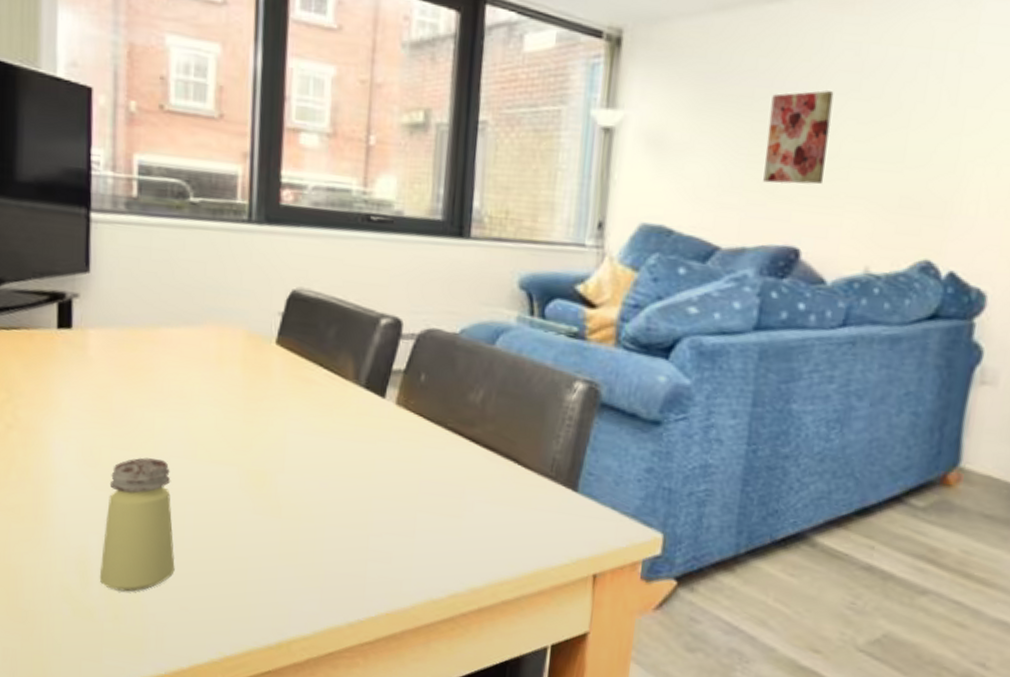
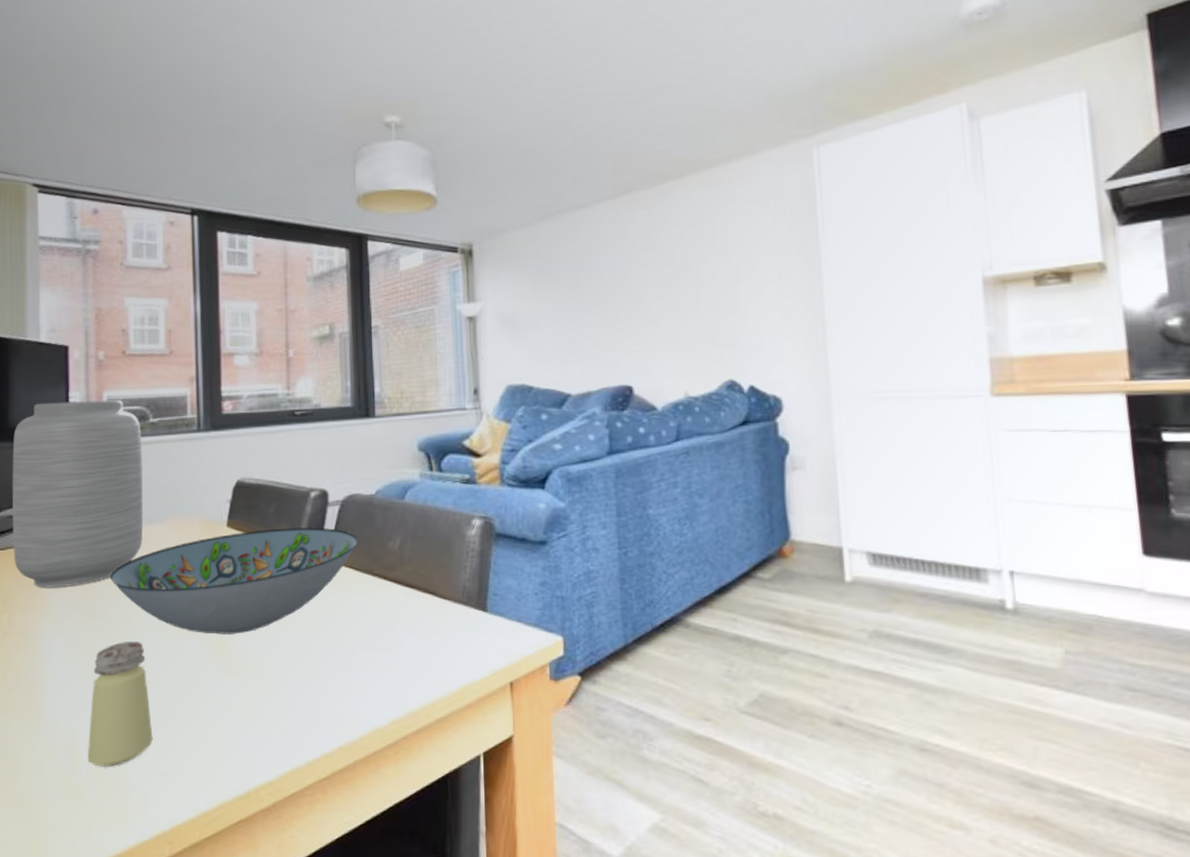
vase: none [17,156,179,385] -> present [11,400,144,588]
decorative bowl: none [134,353,434,470] -> present [111,527,359,634]
wall art: present [763,90,834,185] -> none [591,266,640,340]

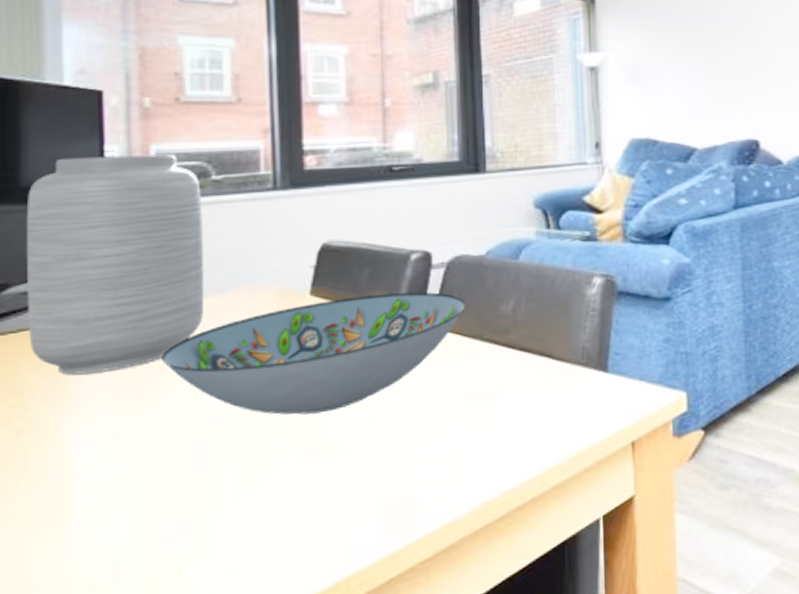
saltshaker: present [87,642,153,767] -> none [132,429,218,574]

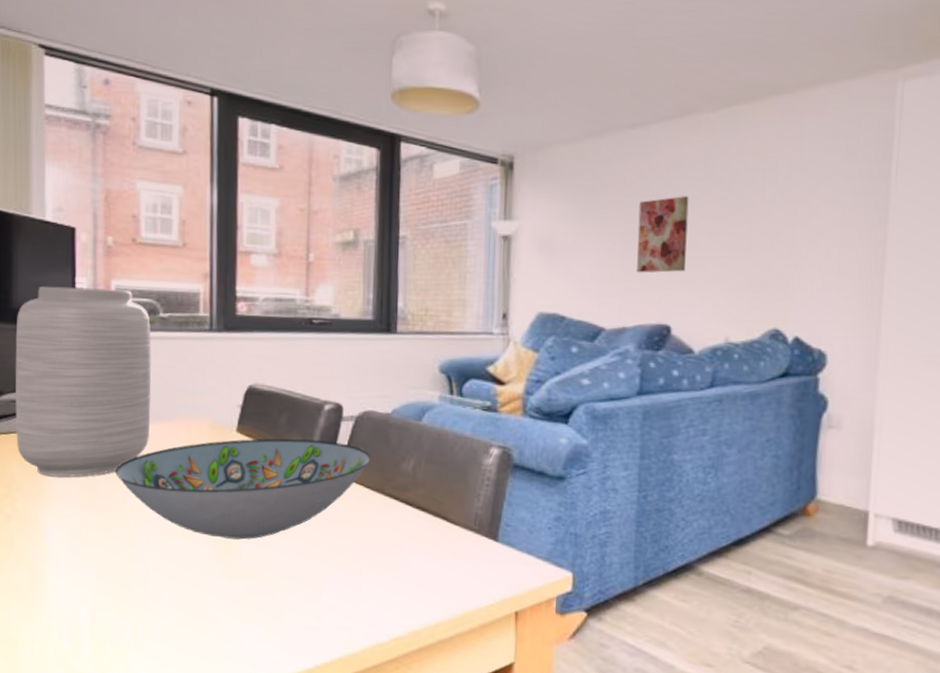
wall art: none [719,20,767,93] -> present [637,196,689,273]

